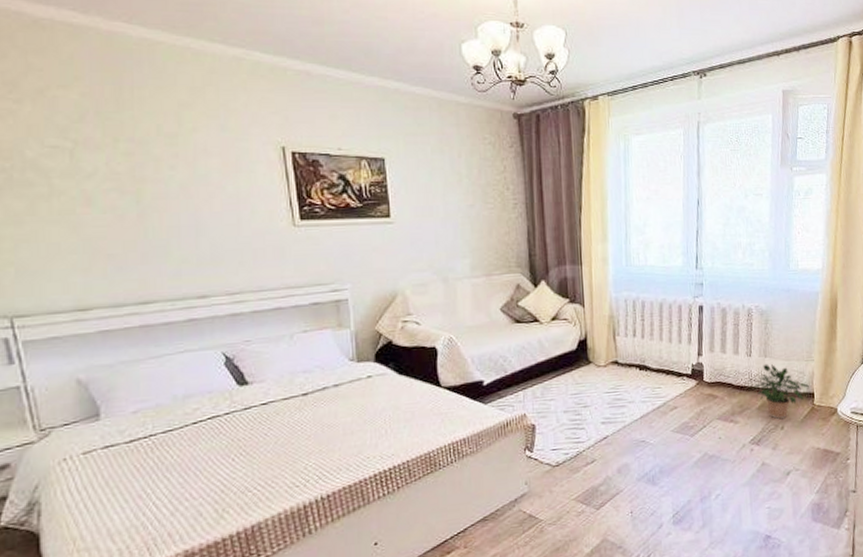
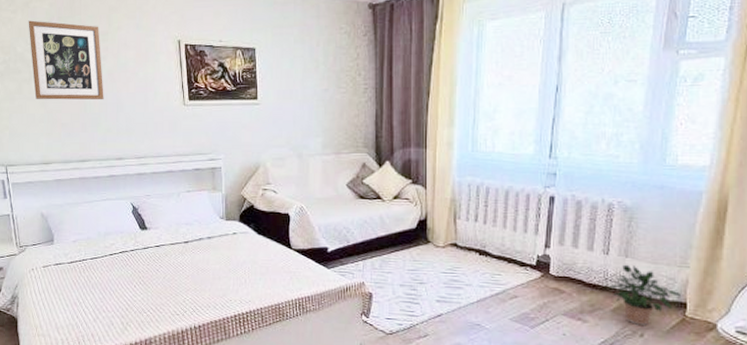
wall art: none [44,114,175,224] -> present [28,20,104,100]

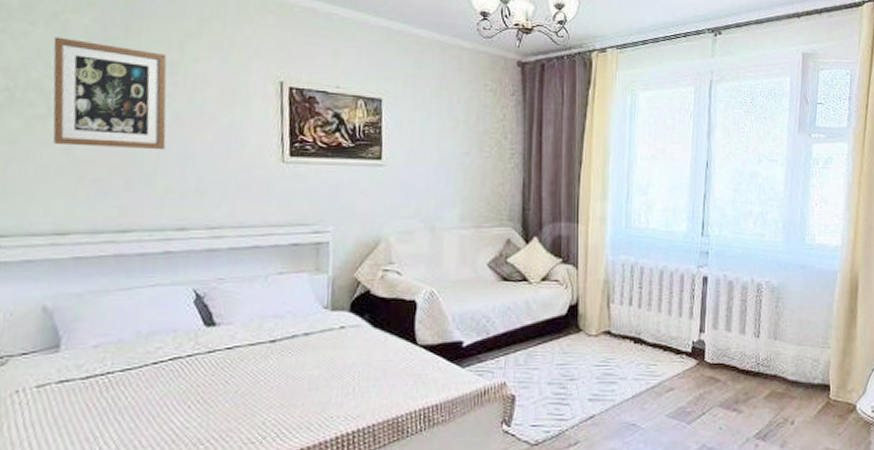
potted plant: present [608,264,682,326] -> none [760,347,826,413]

